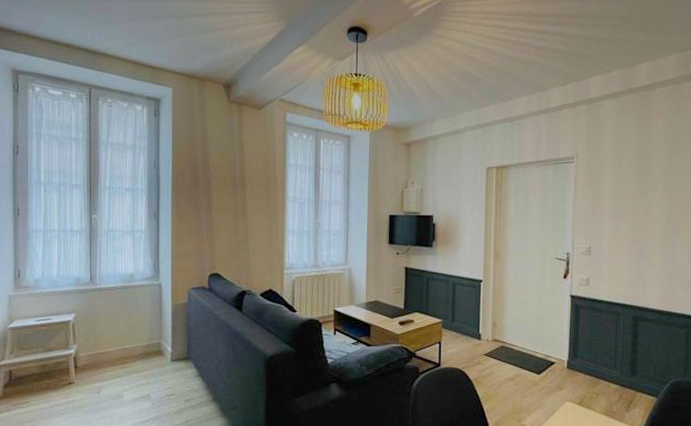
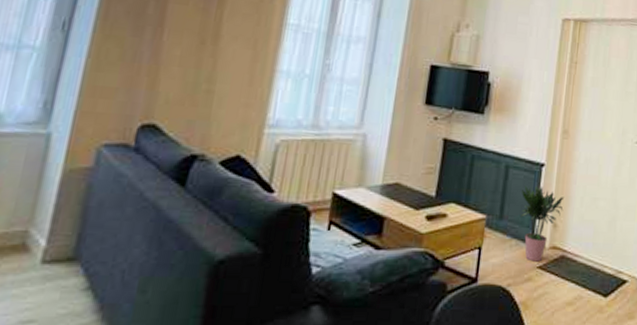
potted plant: none [467,296,500,351] -> present [521,185,565,262]

